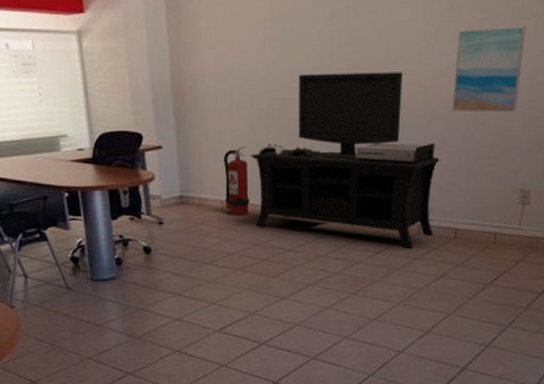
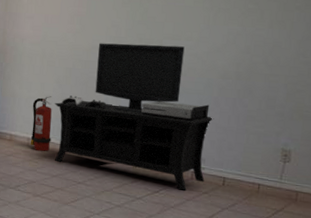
wall art: present [452,26,527,112] -> none [225,16,291,85]

